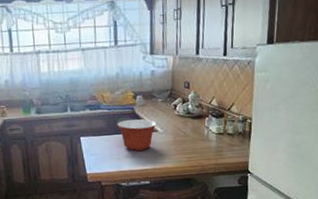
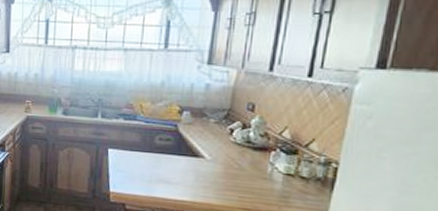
mixing bowl: present [117,118,157,151] -> none [154,137,205,177]

